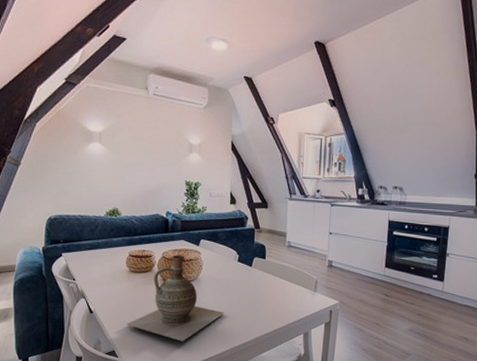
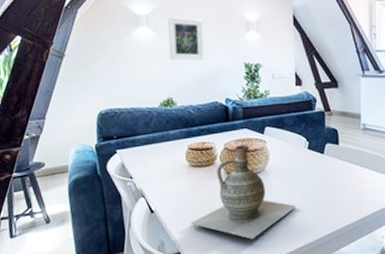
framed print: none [118,135,150,176] -> present [168,17,204,61]

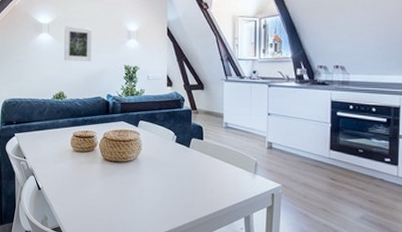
ceramic jug: present [190,145,297,239] -> none [71,136,164,221]

